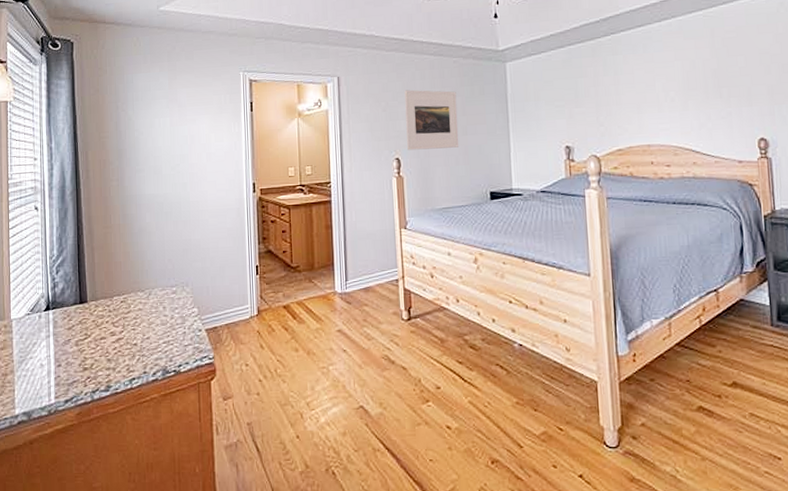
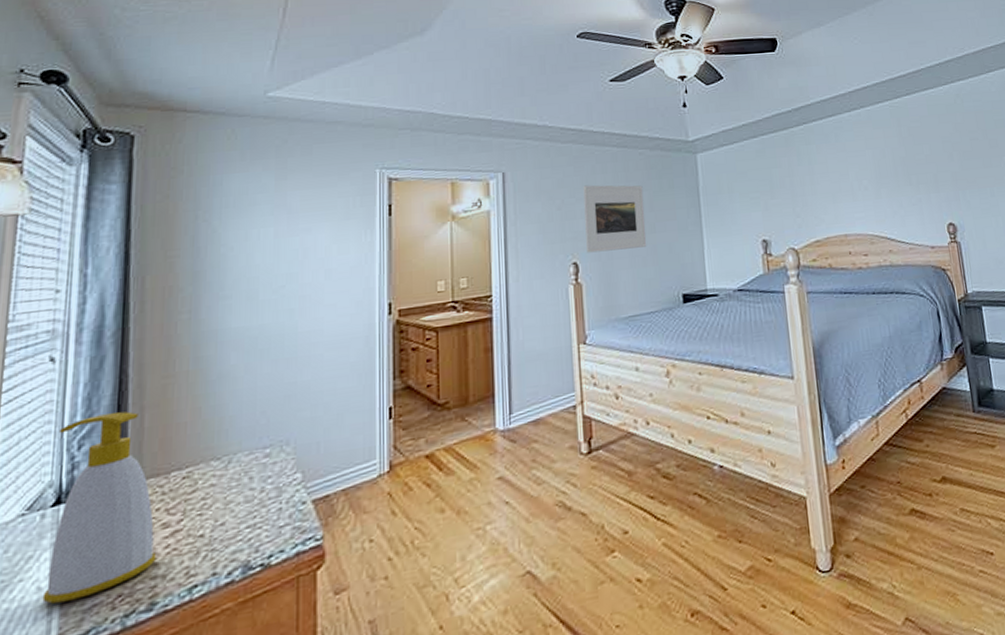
soap bottle: none [44,250,109,376] -> present [42,411,157,604]

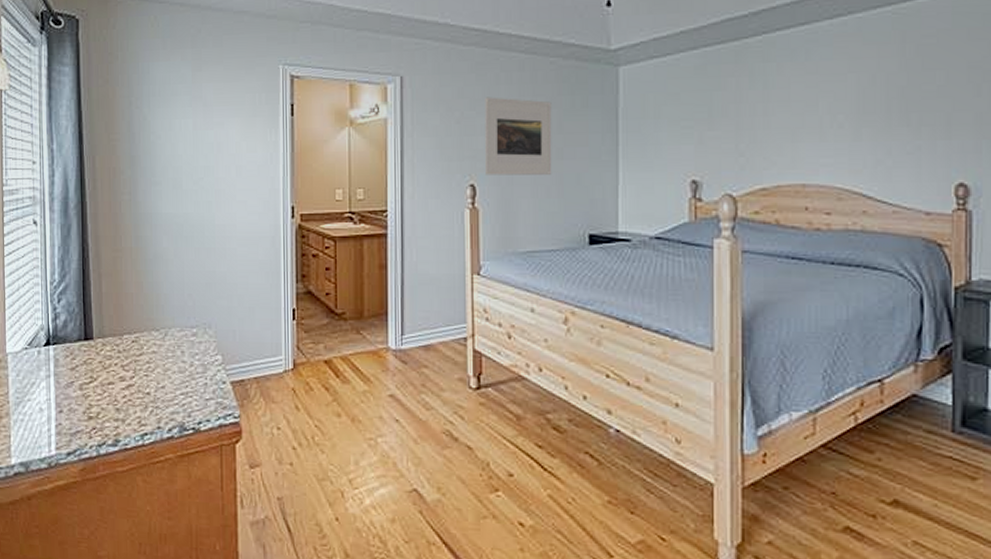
soap bottle: present [42,411,157,604] -> none [44,276,117,424]

